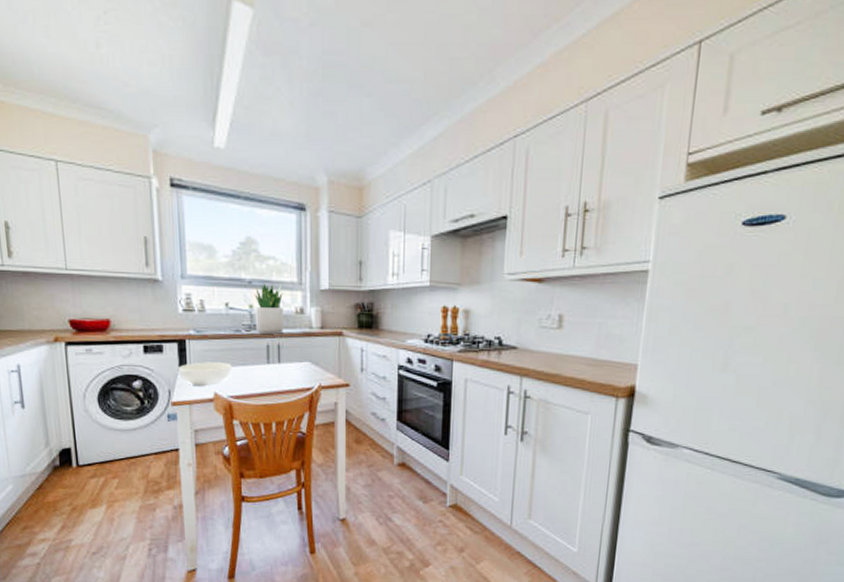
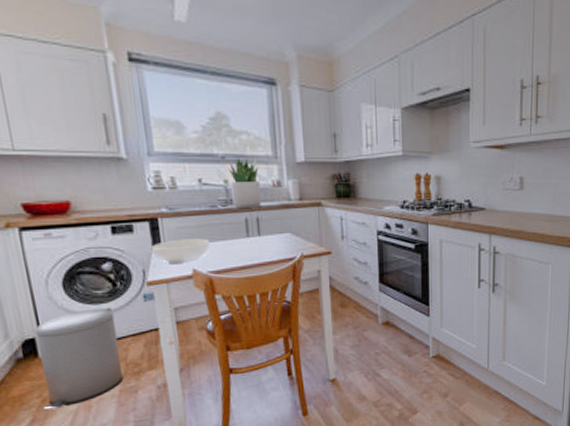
pedal bin: none [71,424,144,519] -> present [34,307,124,411]

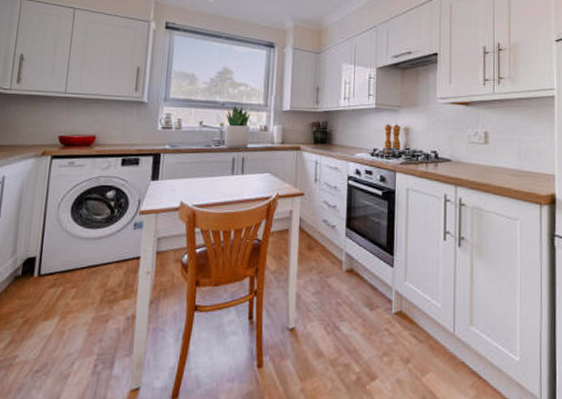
pedal bin: present [34,307,124,411] -> none [23,232,106,333]
bowl: present [151,238,210,265] -> none [150,173,200,197]

